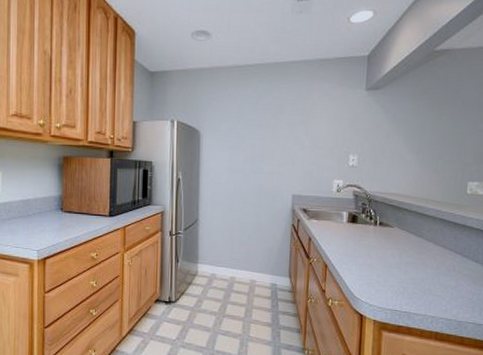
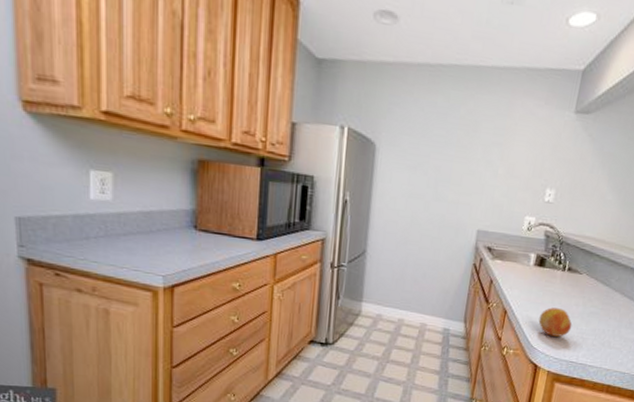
fruit: none [358,260,391,287] -> present [538,307,573,337]

